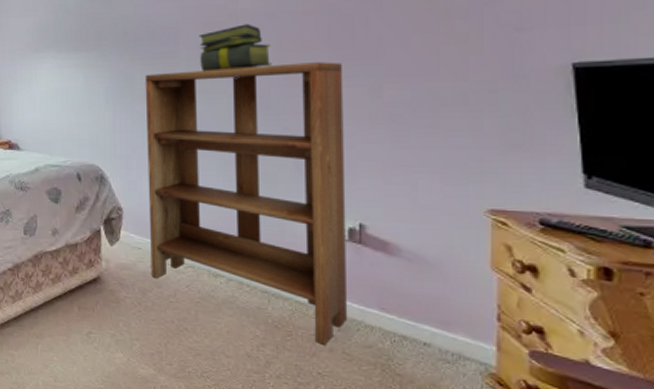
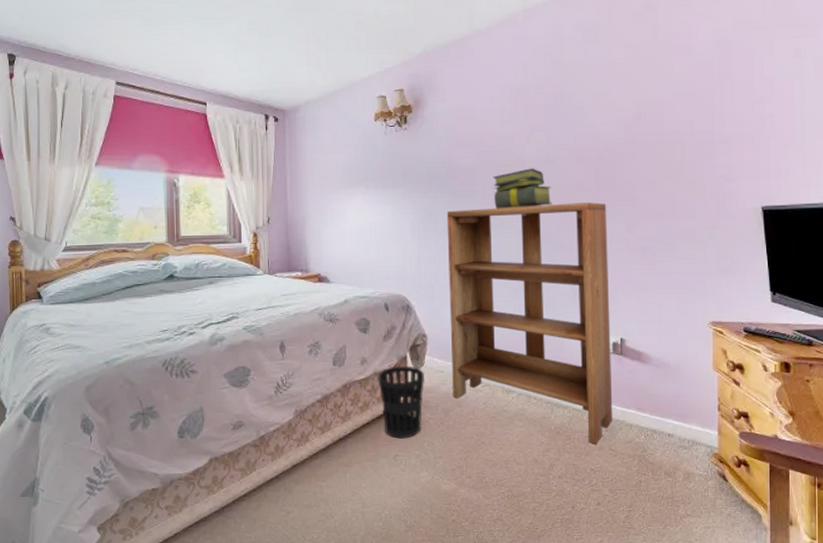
wastebasket: none [70,239,120,316] -> present [378,365,424,439]

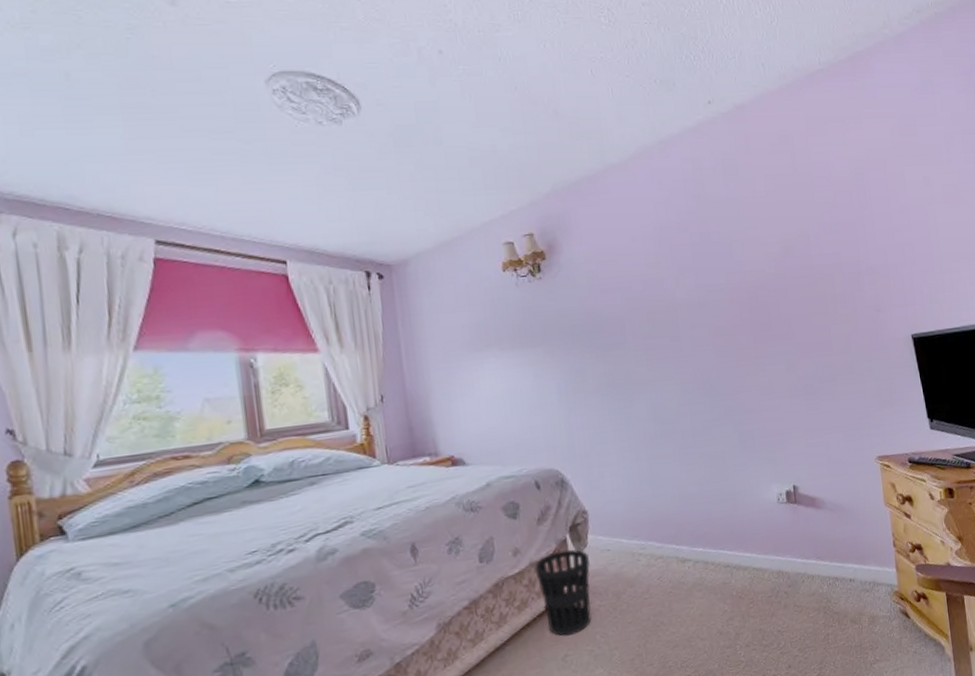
bookshelf: present [446,202,613,444] -> none [596,344,795,604]
stack of books: present [493,168,552,209] -> none [643,312,710,361]

